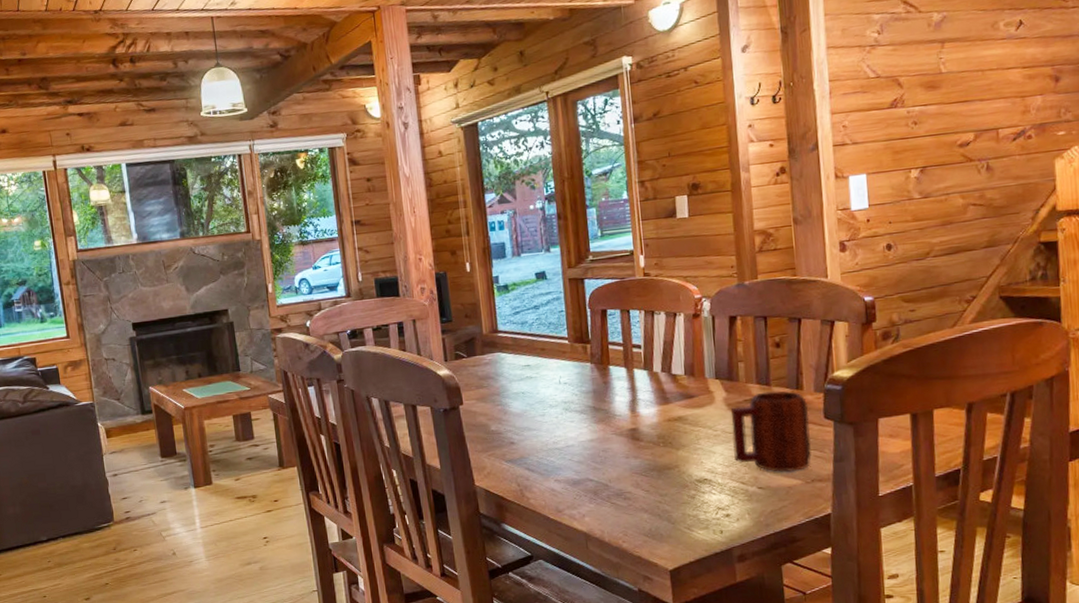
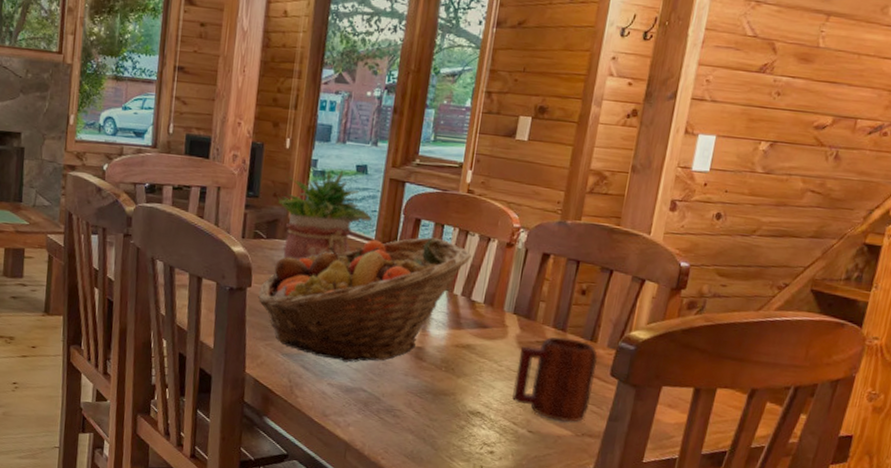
potted plant: none [469,281,561,372] -> present [277,170,372,260]
fruit basket: none [471,323,662,457] -> present [258,237,472,363]

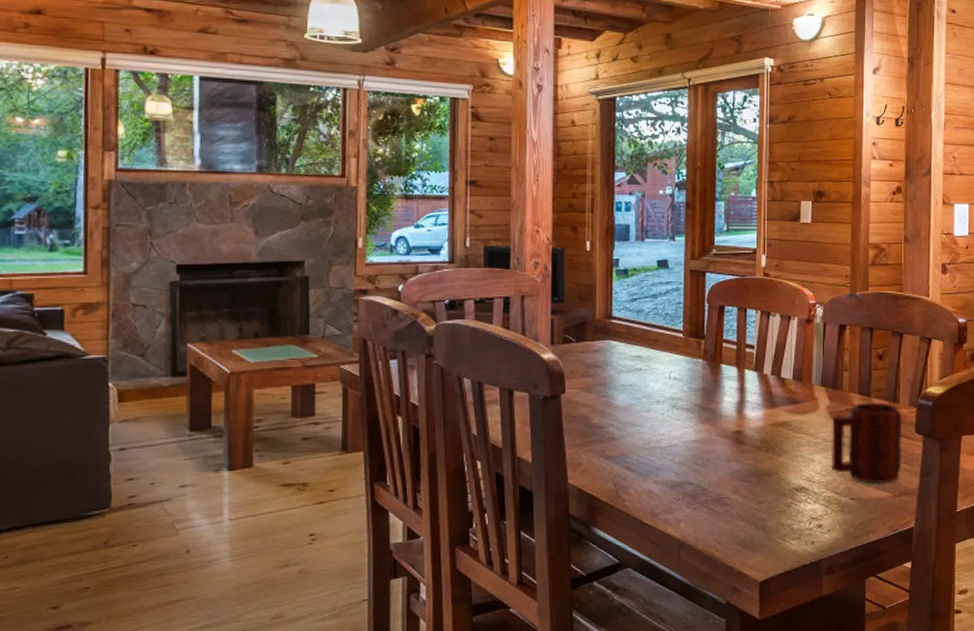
fruit basket: present [258,237,472,363] -> none [573,322,776,457]
potted plant: present [277,170,372,260] -> none [583,267,678,360]

